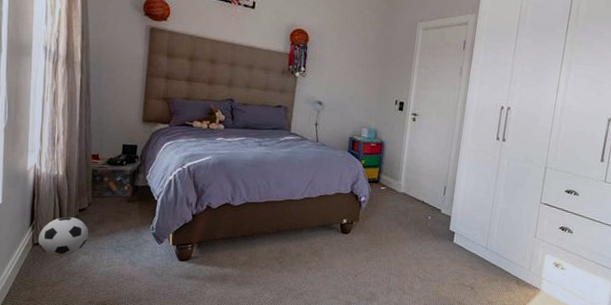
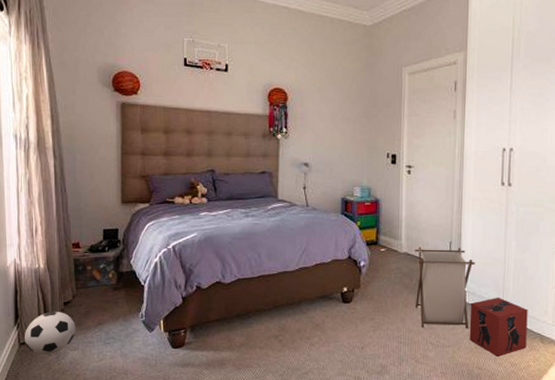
laundry basket: none [408,188,466,266] -> present [413,246,475,328]
storage box: none [453,240,509,294] -> present [469,297,528,357]

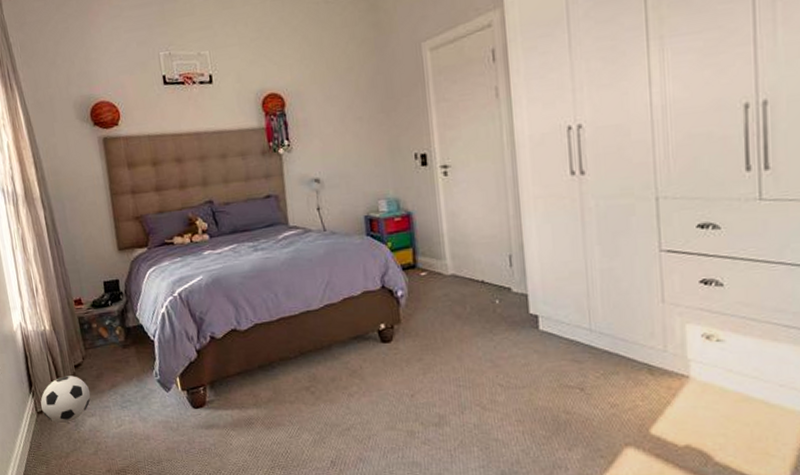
laundry basket: present [413,246,475,328] -> none [463,261,548,365]
storage box: present [469,297,528,357] -> none [545,320,630,396]

